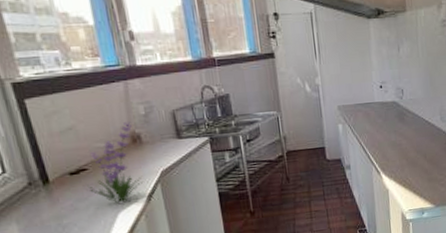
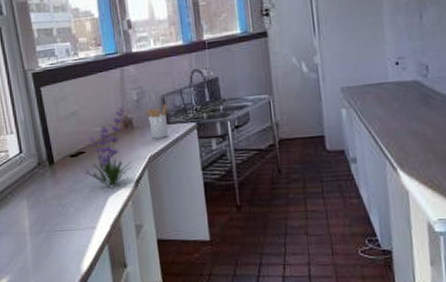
utensil holder: none [153,119,180,154] -> present [144,104,168,139]

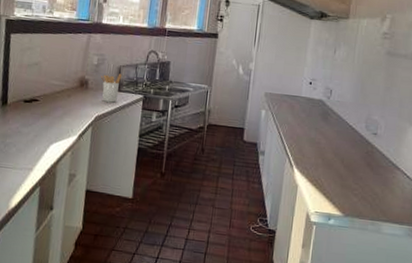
plant: present [84,107,133,187] -> none [34,68,84,136]

